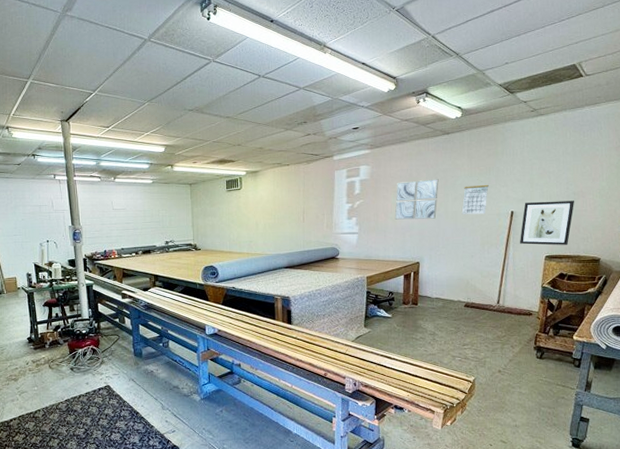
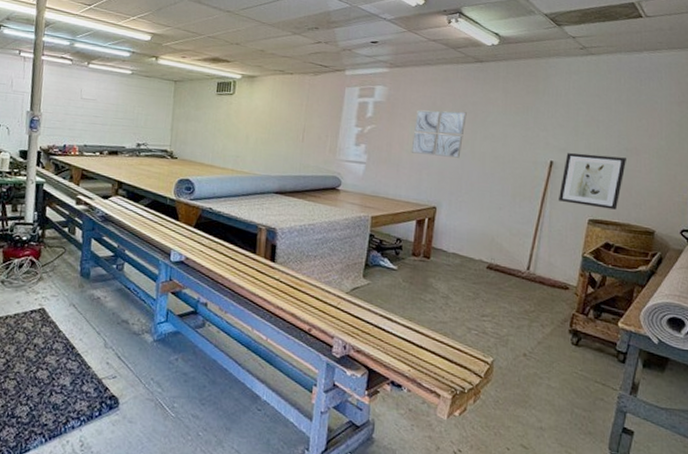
calendar: present [461,184,489,215] -> none [491,124,526,161]

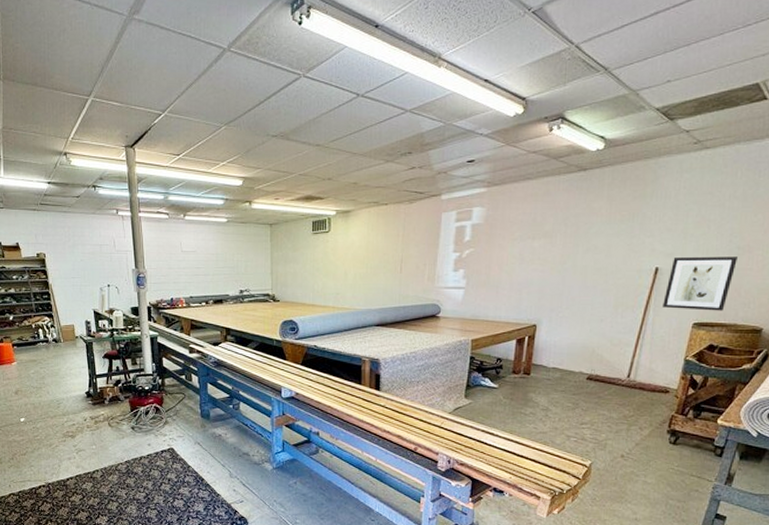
wall art: present [411,110,467,158] -> none [510,225,569,274]

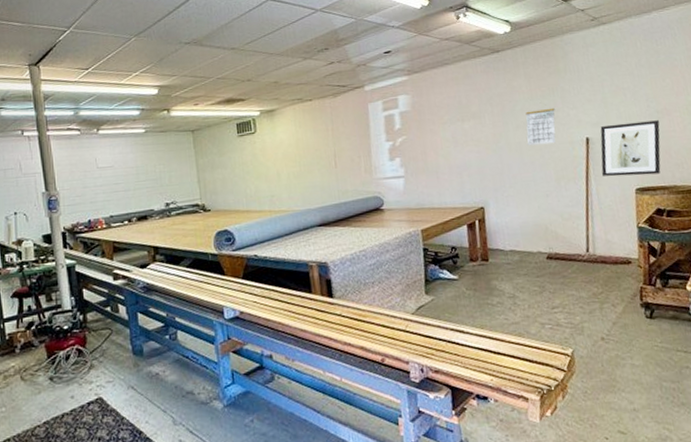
calendar: none [593,234,631,270] -> present [525,107,556,146]

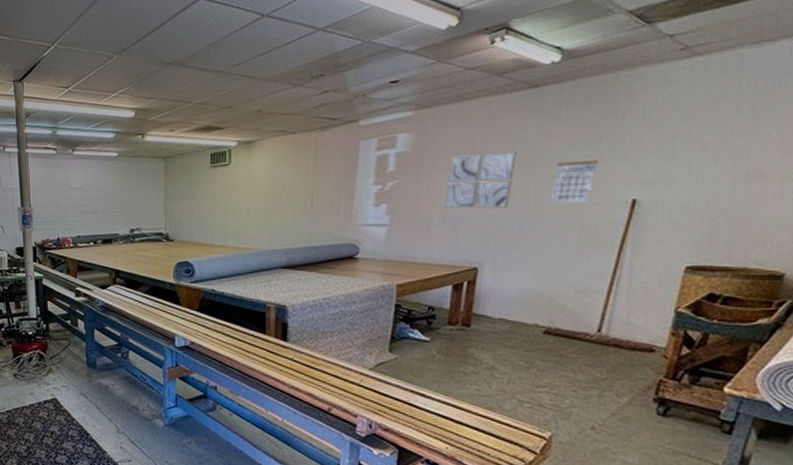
wall art: none [444,105,497,157] -> present [444,151,517,208]
wall art: present [600,120,661,177] -> none [643,185,745,252]

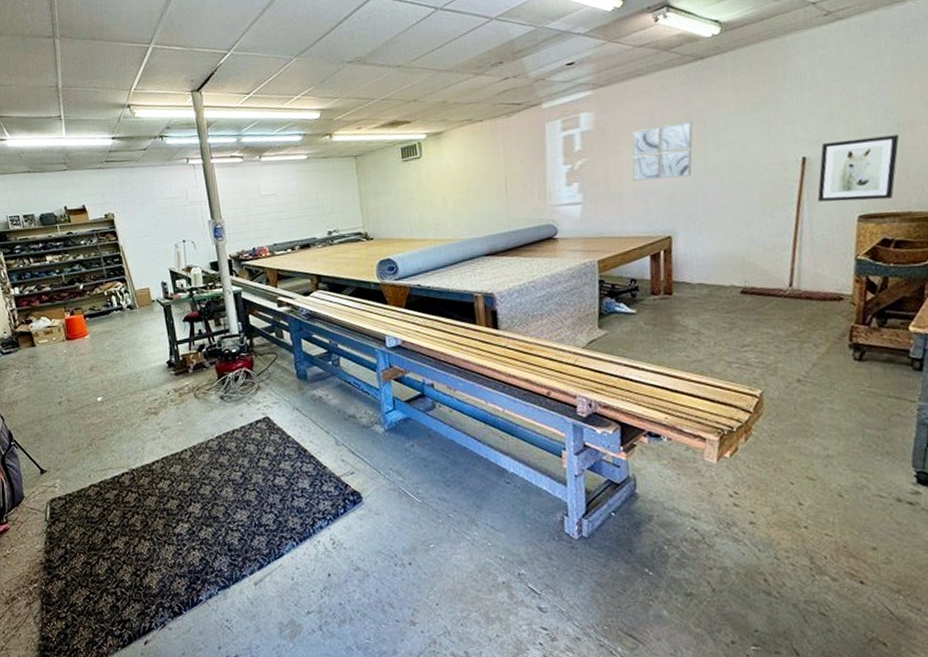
calendar: present [550,159,598,203] -> none [728,122,767,168]
wall art: none [643,185,745,252] -> present [818,135,899,202]

